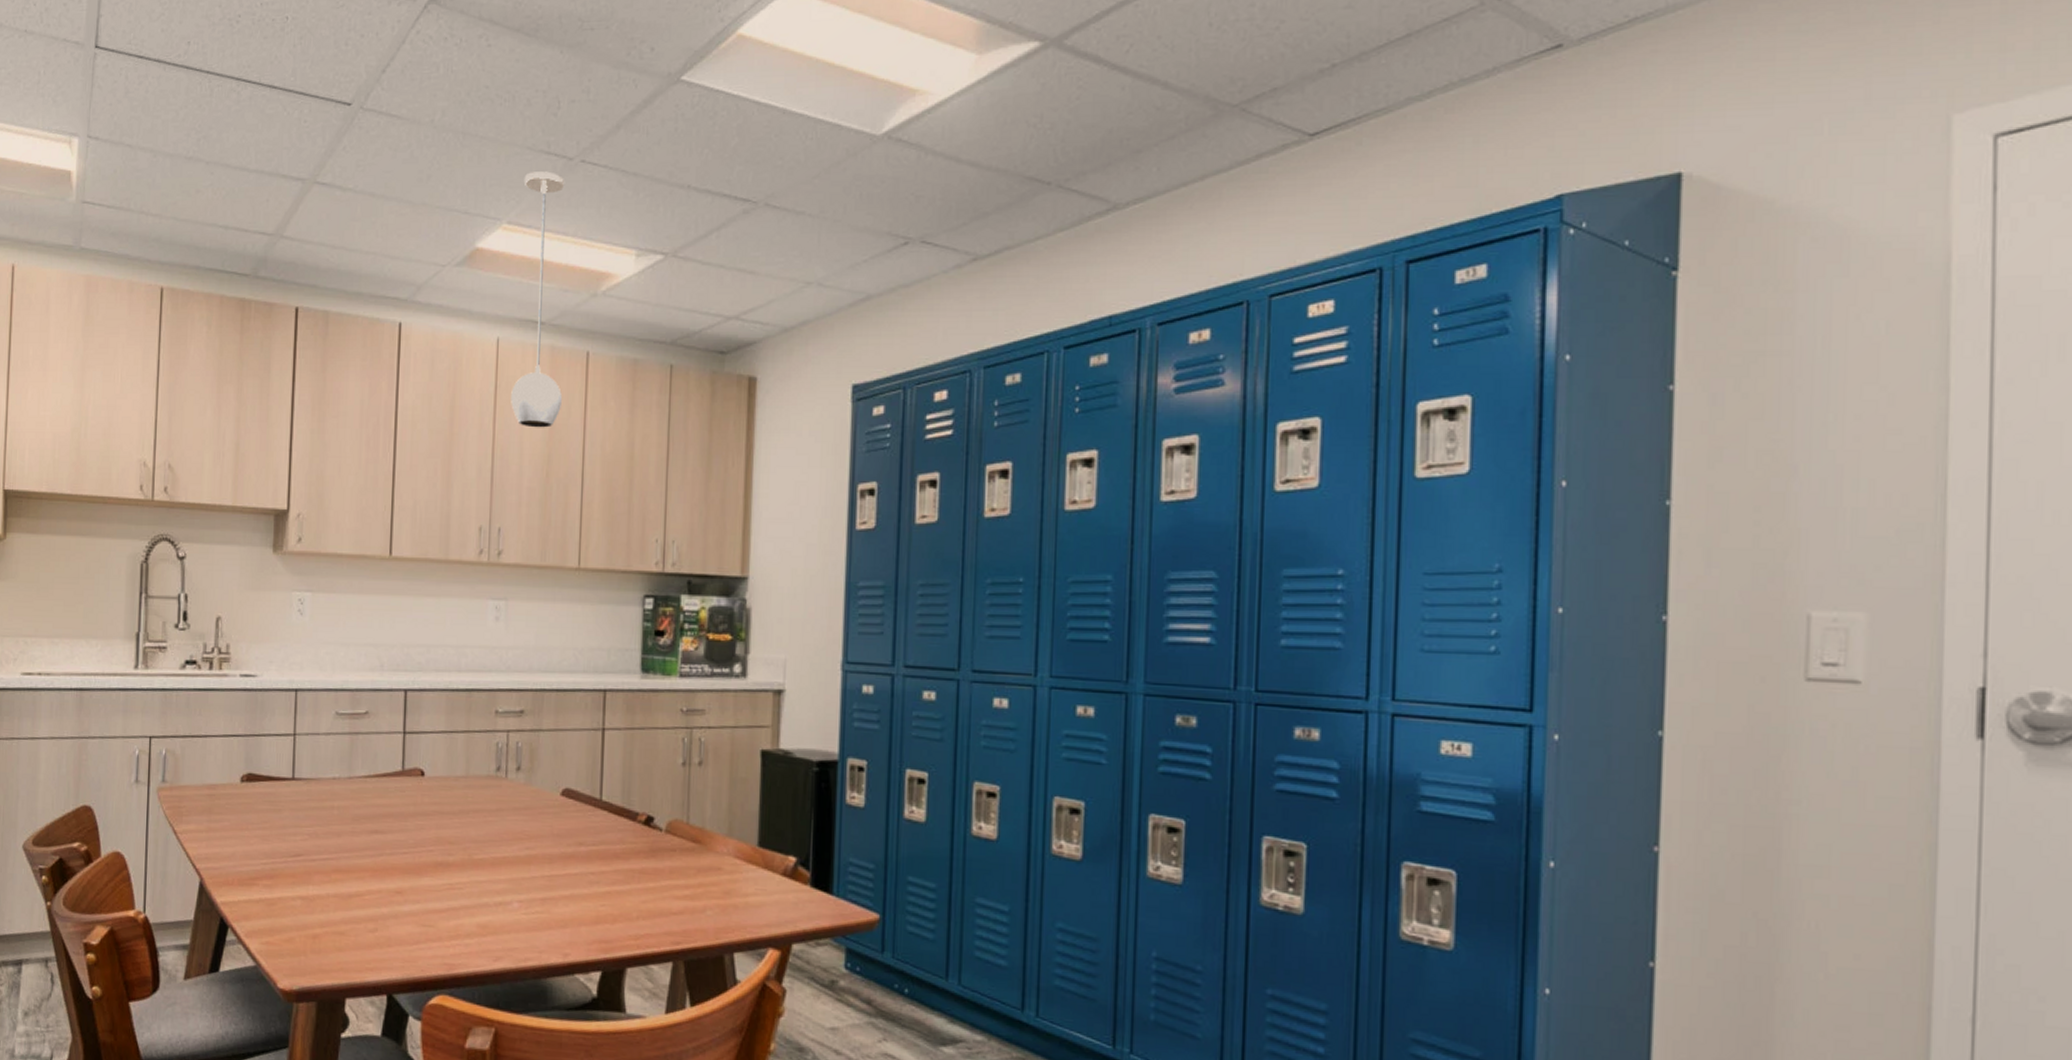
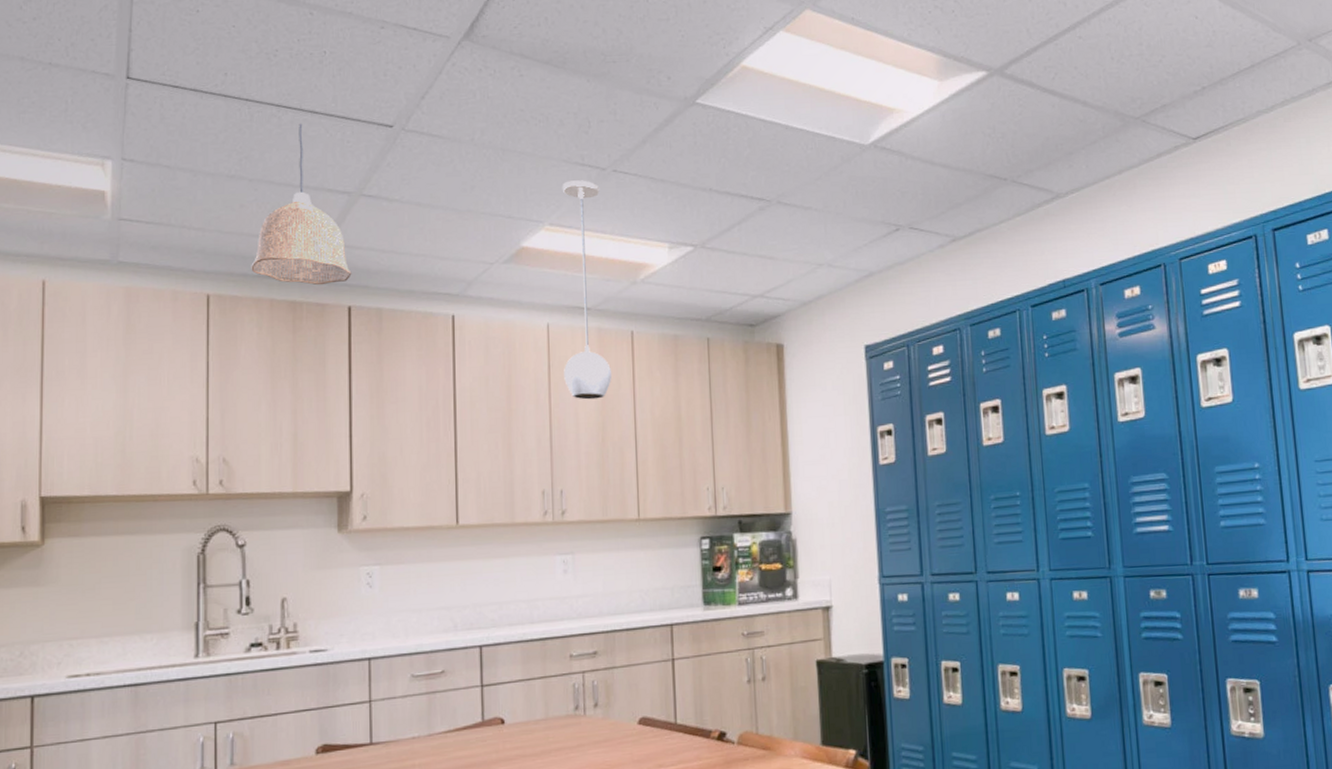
pendant lamp: none [203,99,301,283] -> present [251,123,352,285]

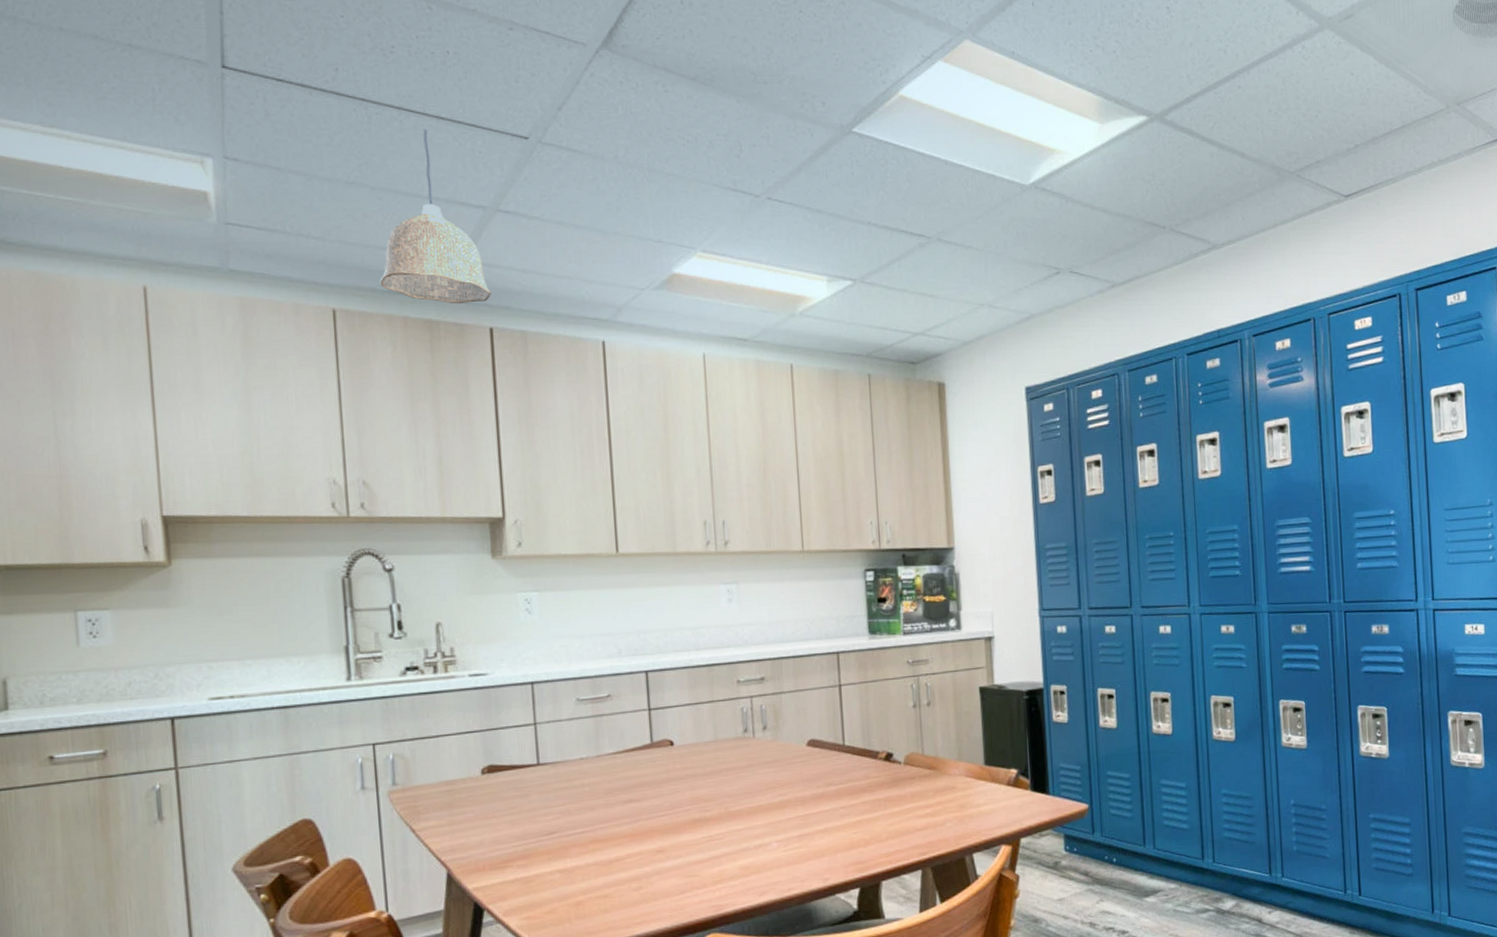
light fixture: present [562,180,612,400] -> none [713,206,772,432]

